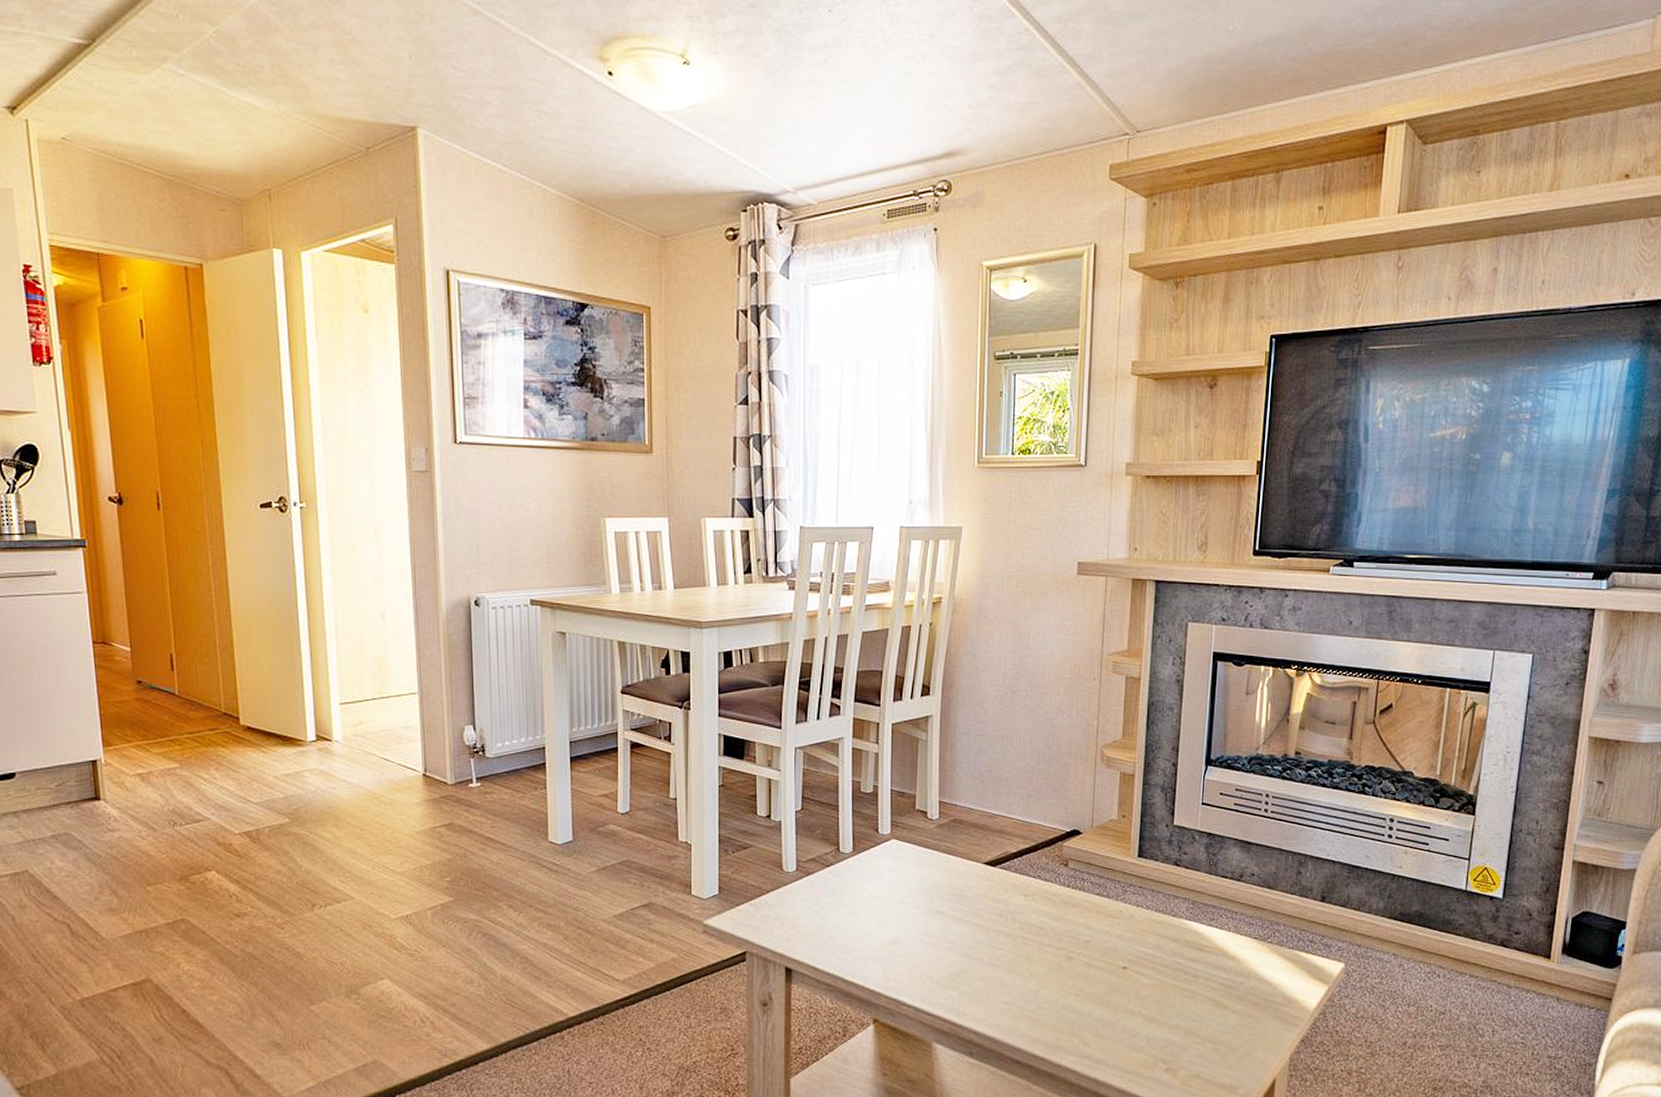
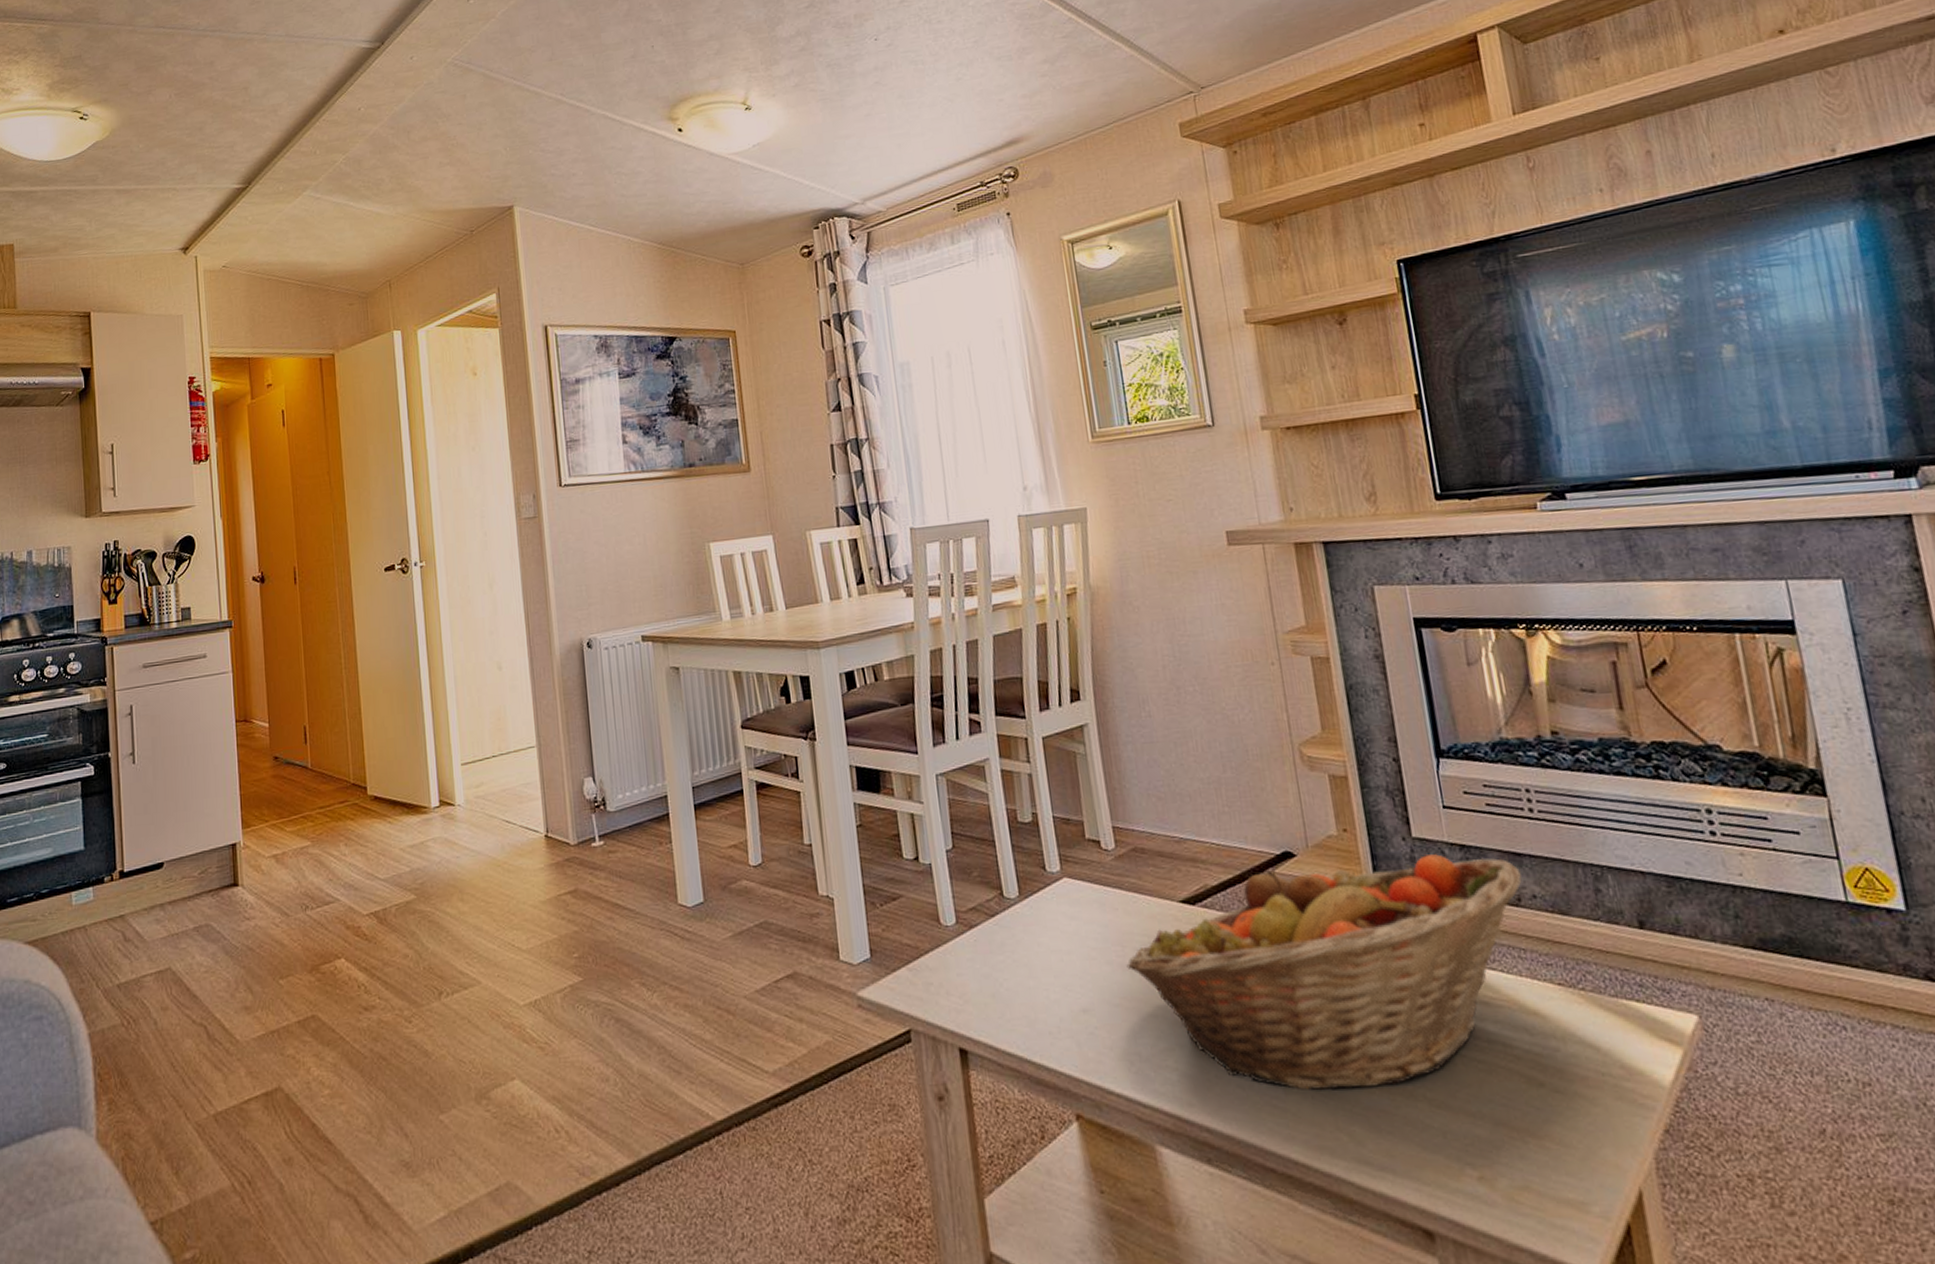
fruit basket: none [932,839,1247,1007] -> present [1126,854,1522,1091]

